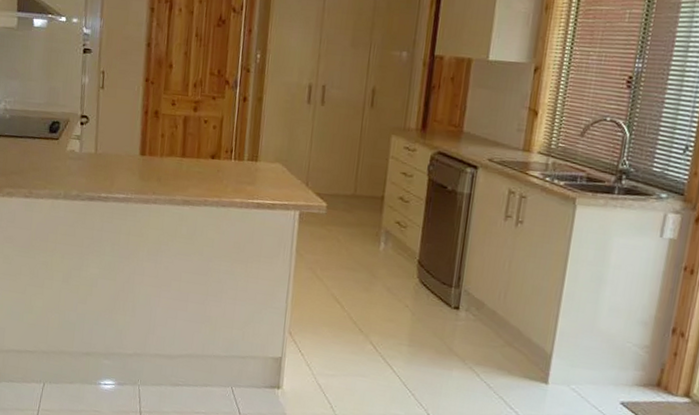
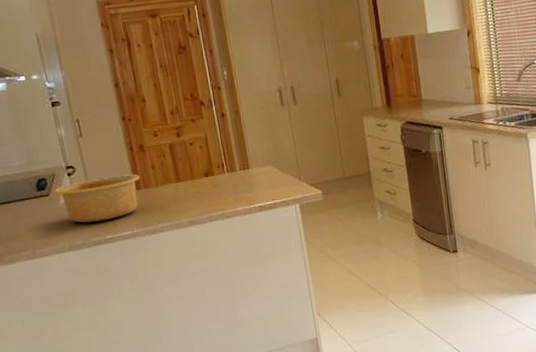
bowl: none [64,132,148,178] -> present [54,174,140,223]

